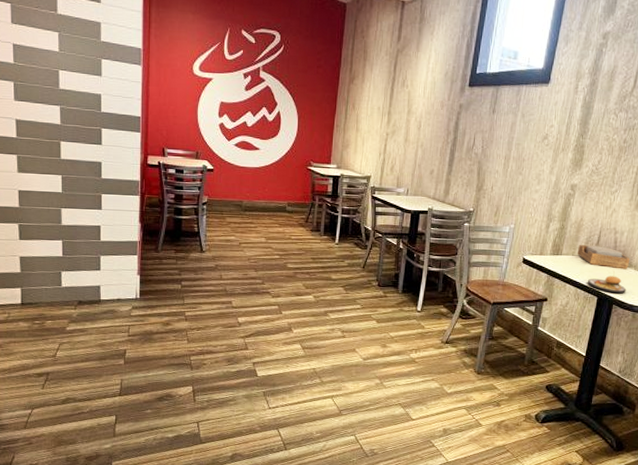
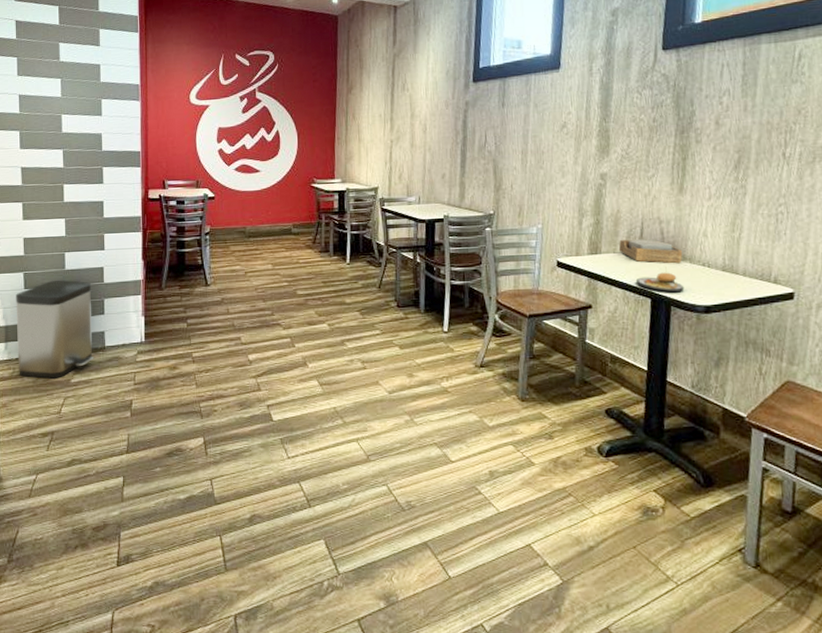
pedal bin: none [11,234,90,325] -> present [16,280,94,379]

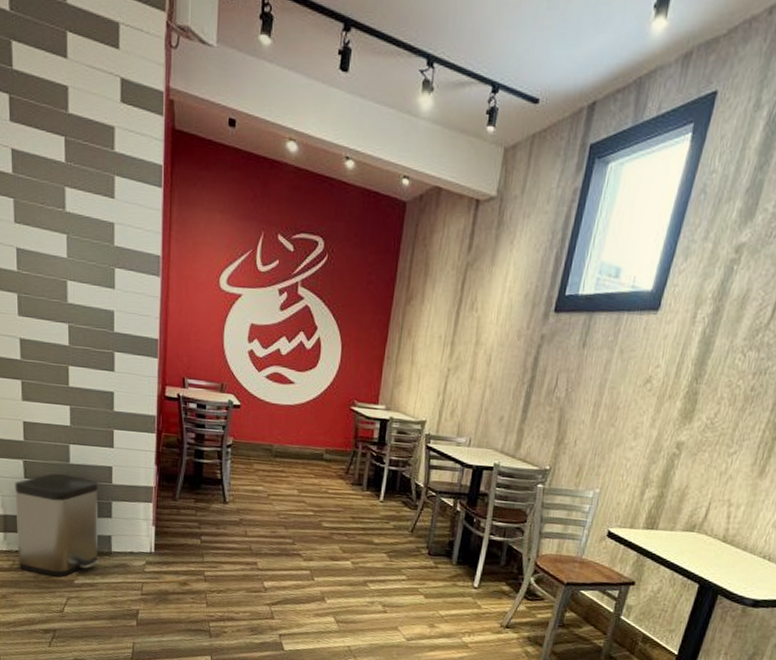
napkin holder: present [618,239,683,264] -> none [677,517,746,553]
burger: present [635,267,685,293] -> none [687,554,738,582]

